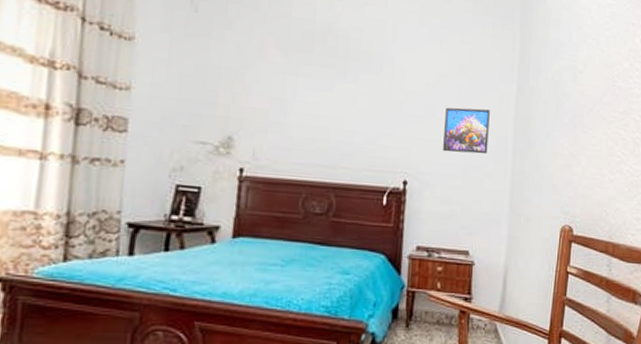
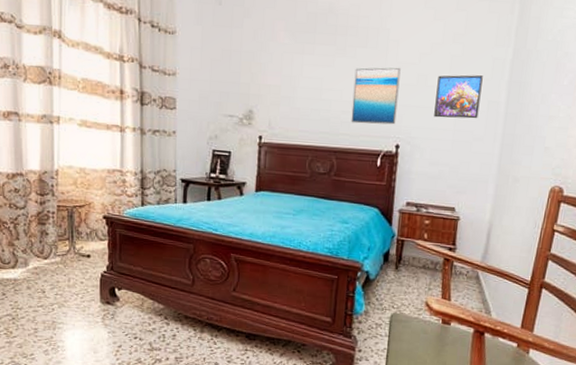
wall art: none [352,95,407,159] -> present [351,67,401,125]

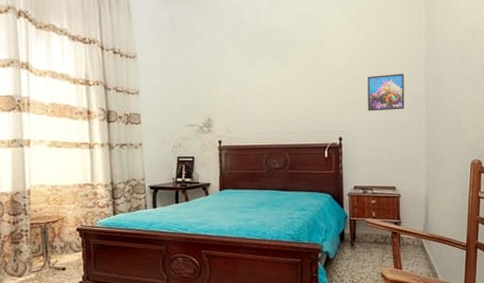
wall art: present [351,67,401,125] -> none [297,72,337,122]

